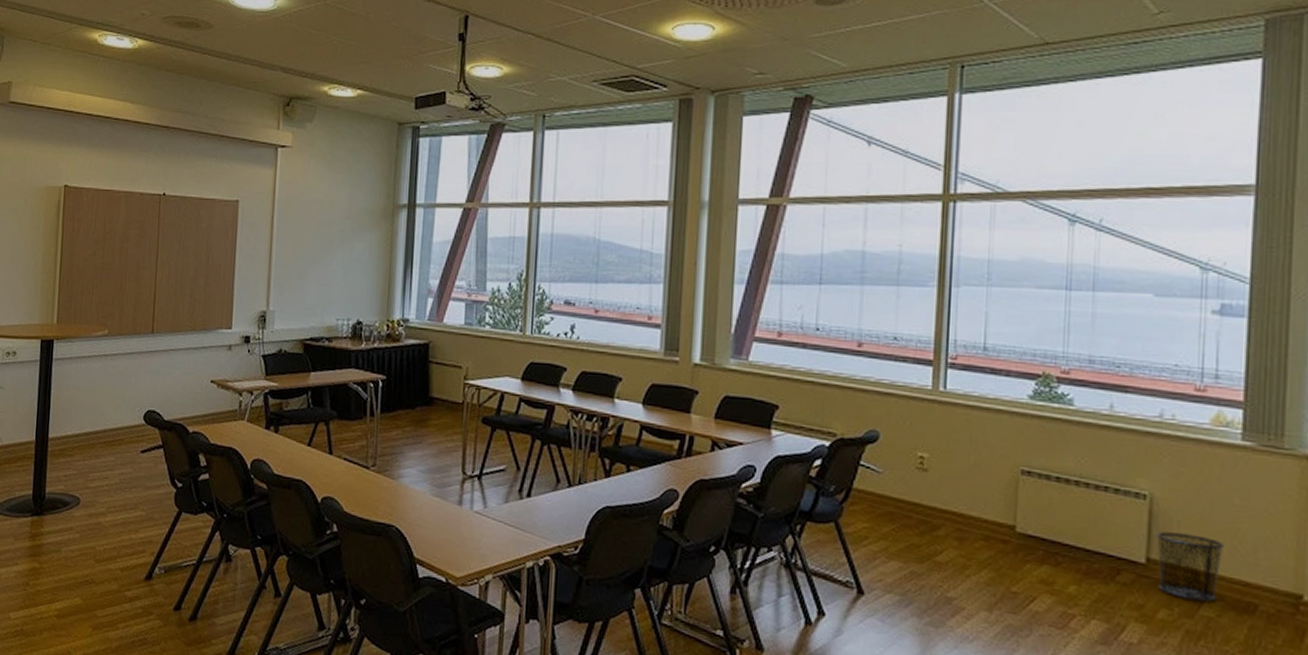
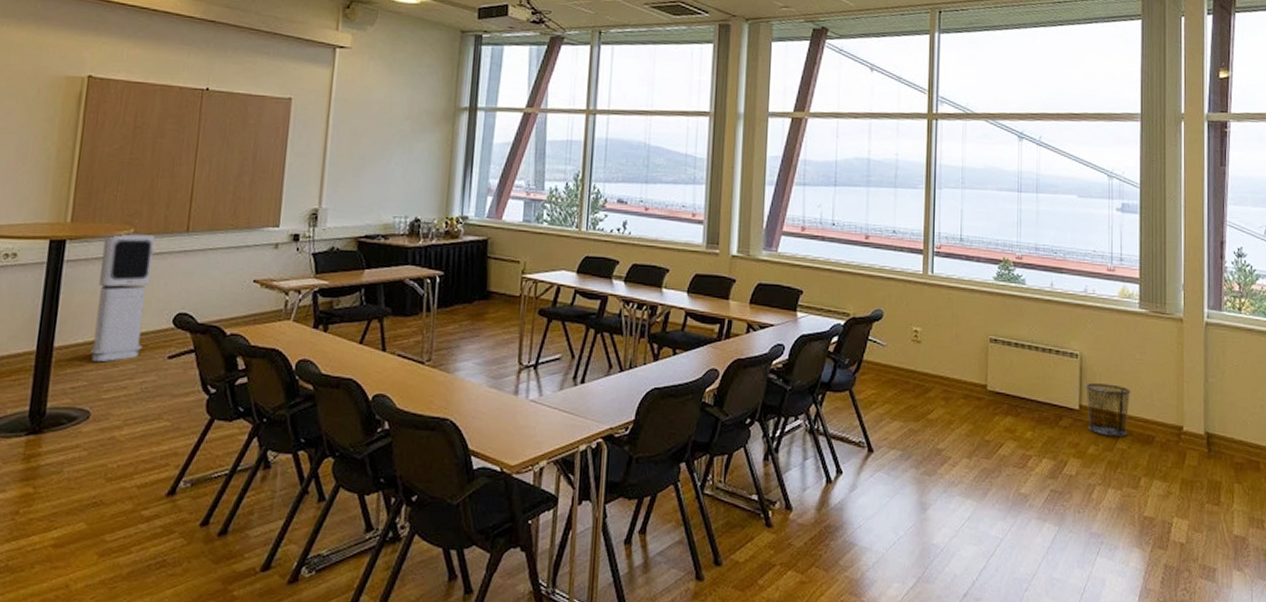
air purifier: none [78,335,125,454] -> present [90,234,155,363]

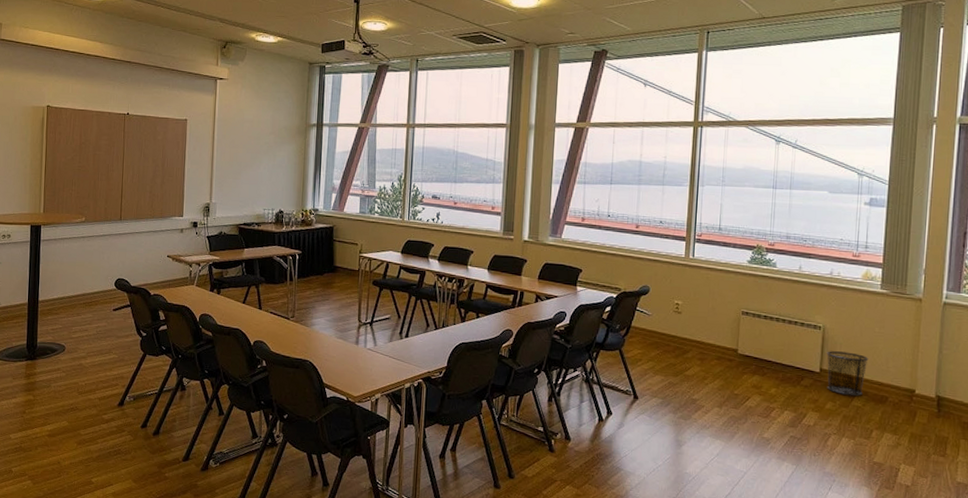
air purifier: present [90,234,155,363] -> none [62,221,99,312]

